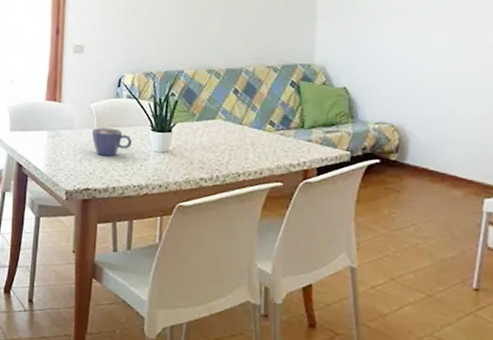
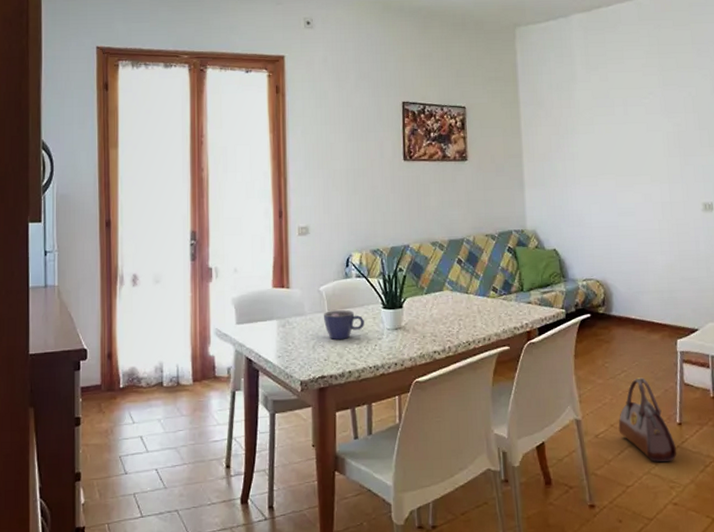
handbag: none [400,233,469,328] -> present [618,377,677,463]

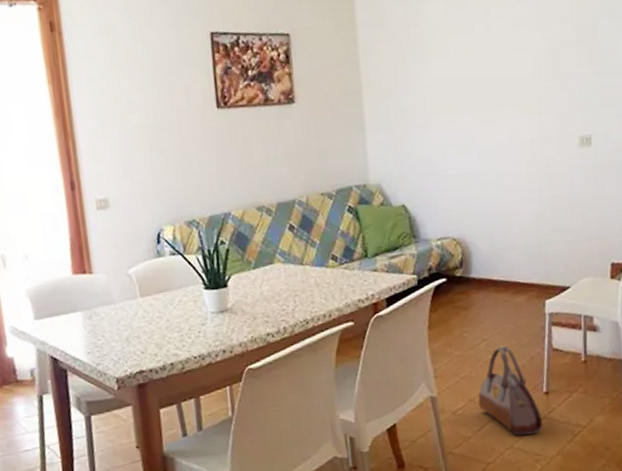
cup: present [323,310,364,340] -> none [135,294,184,329]

